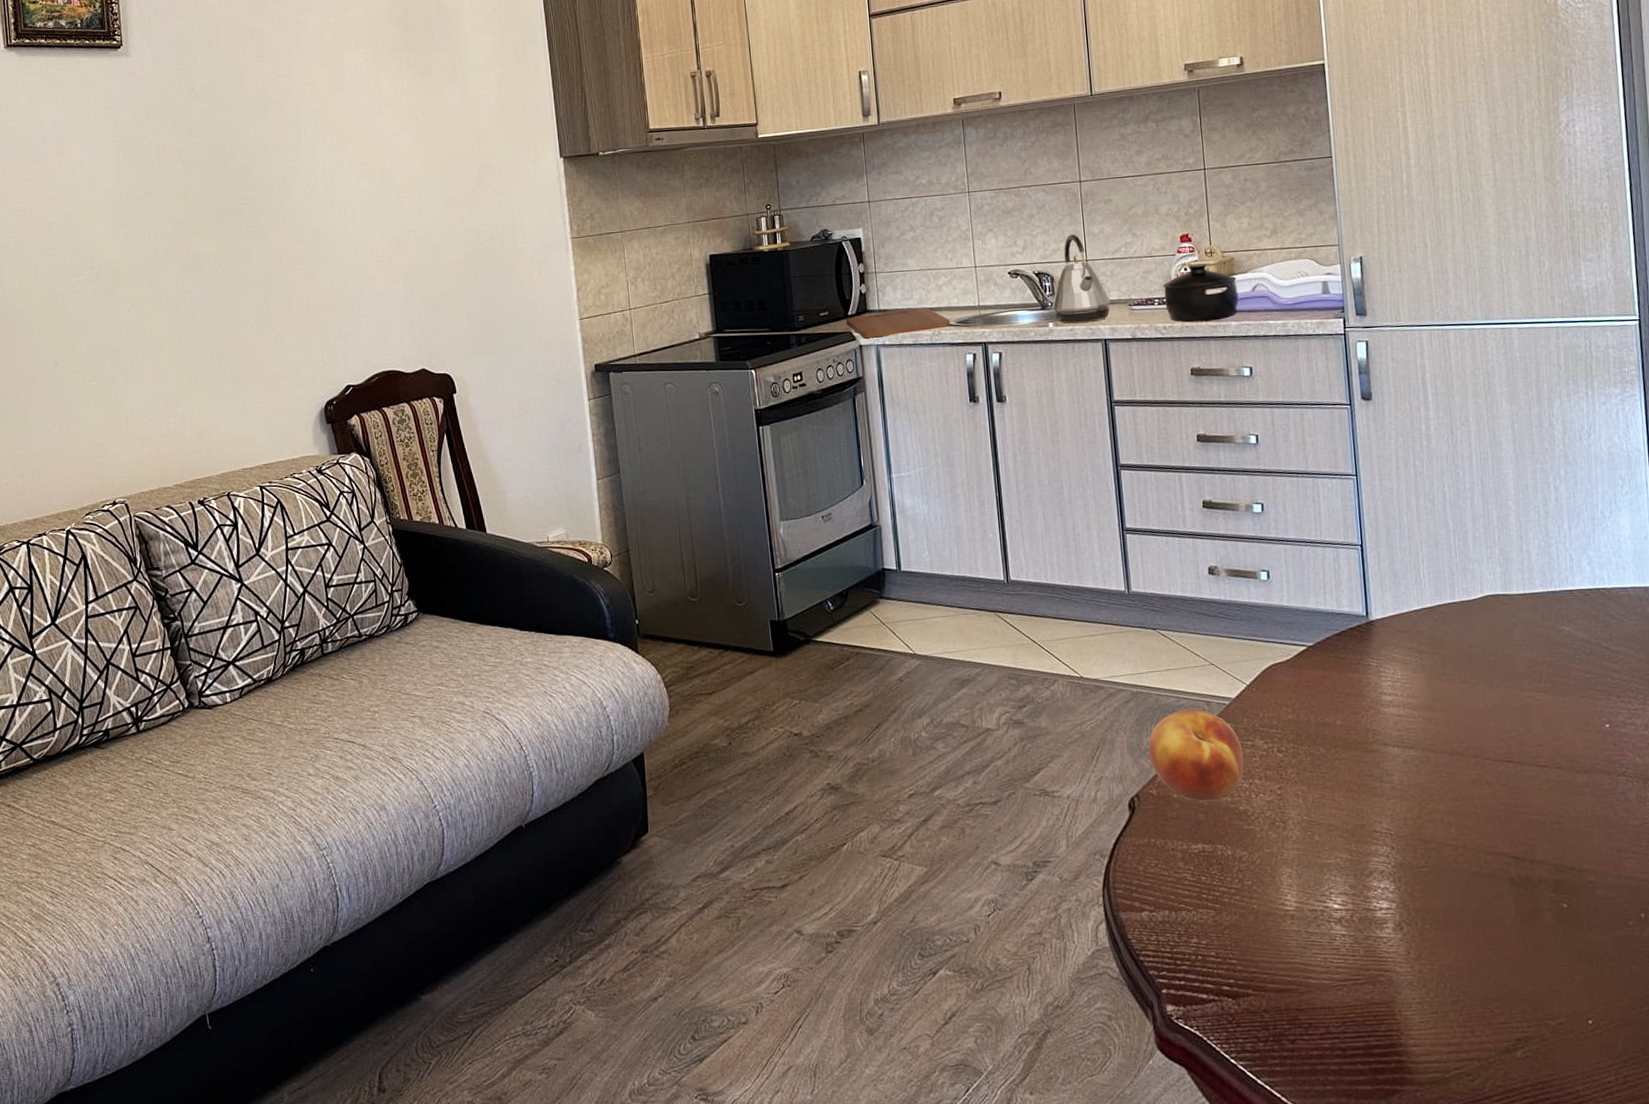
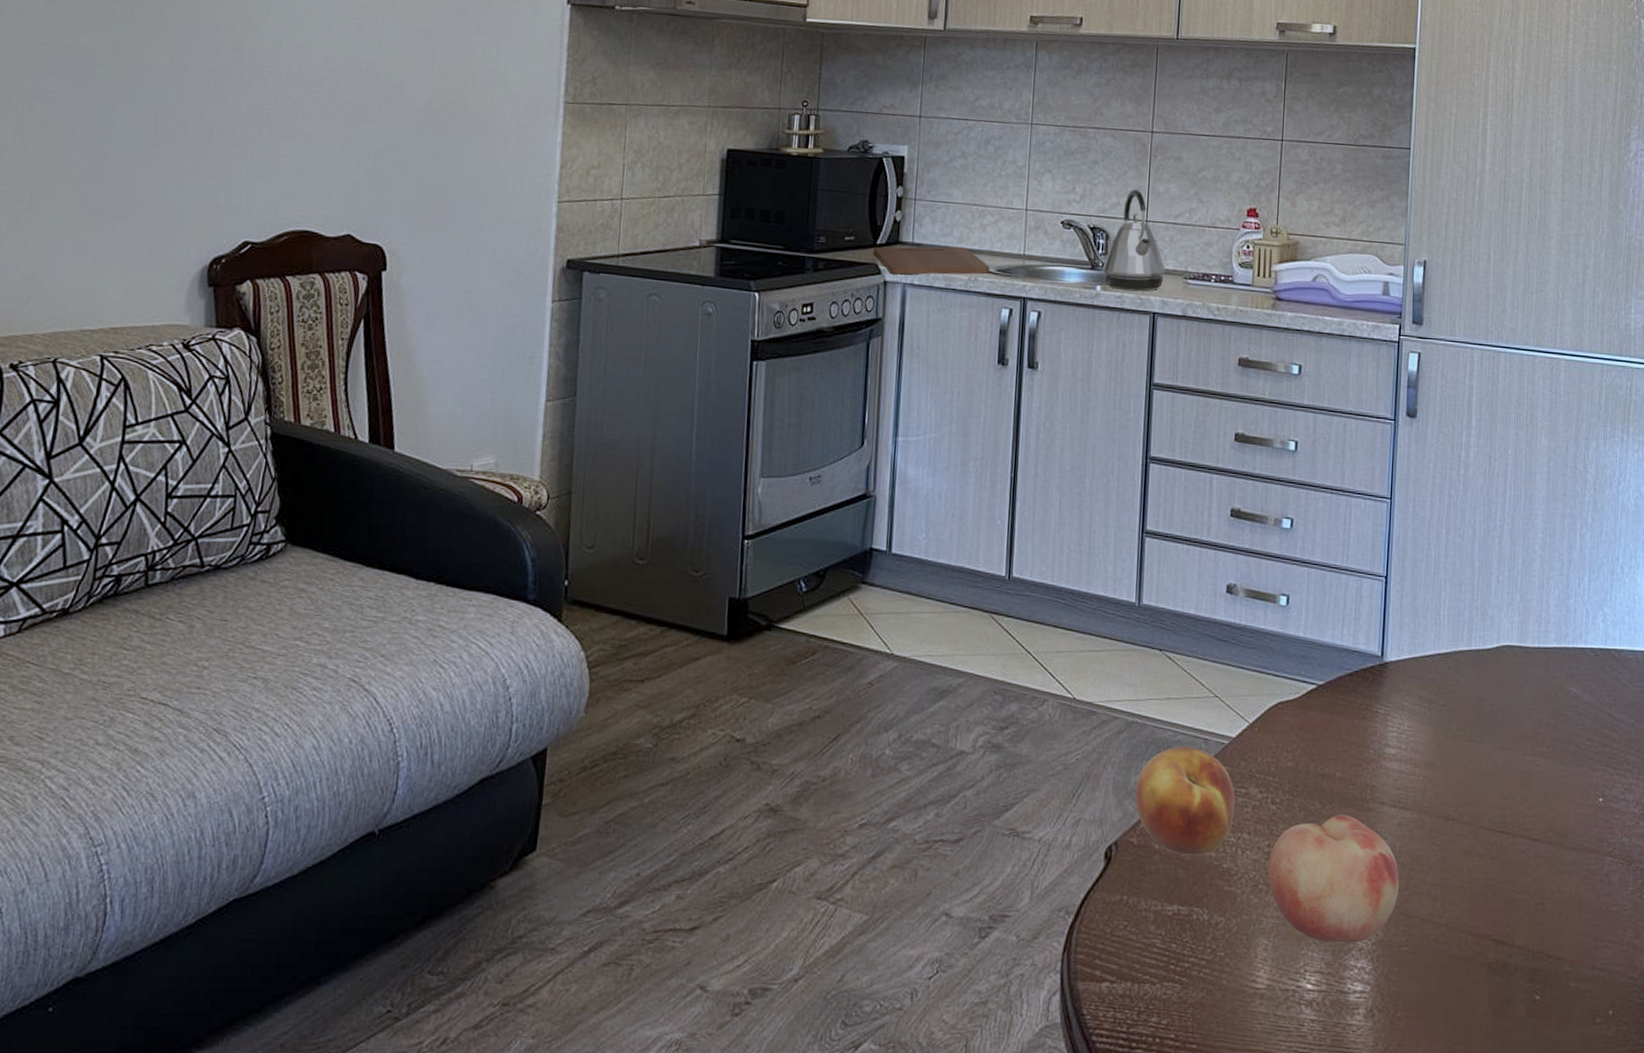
saucepan: present [1162,264,1239,322] -> none [1222,243,1299,308]
fruit: none [1281,757,1413,869] -> present [1267,814,1400,943]

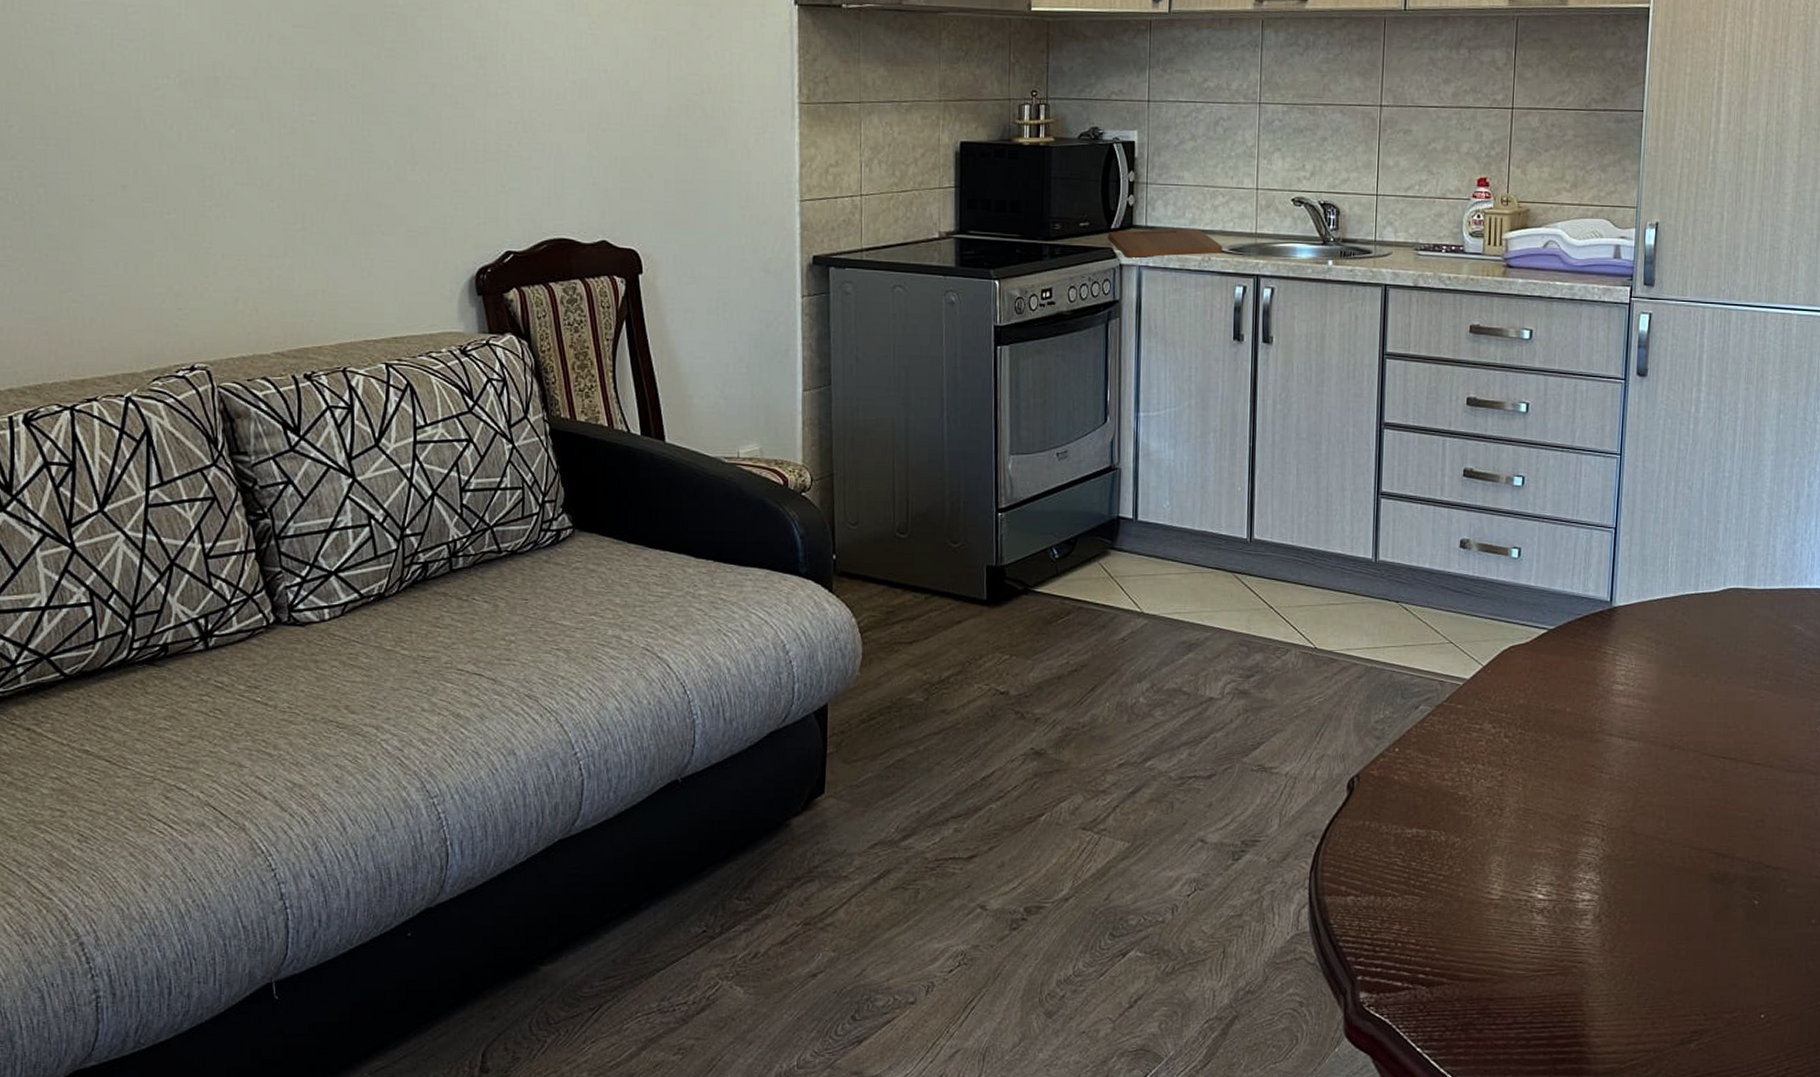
kettle: present [1102,190,1166,292] -> none [1333,164,1397,265]
fruit: present [1134,746,1235,855] -> none [1374,688,1470,785]
fruit: present [1267,814,1400,943] -> none [1501,746,1627,859]

